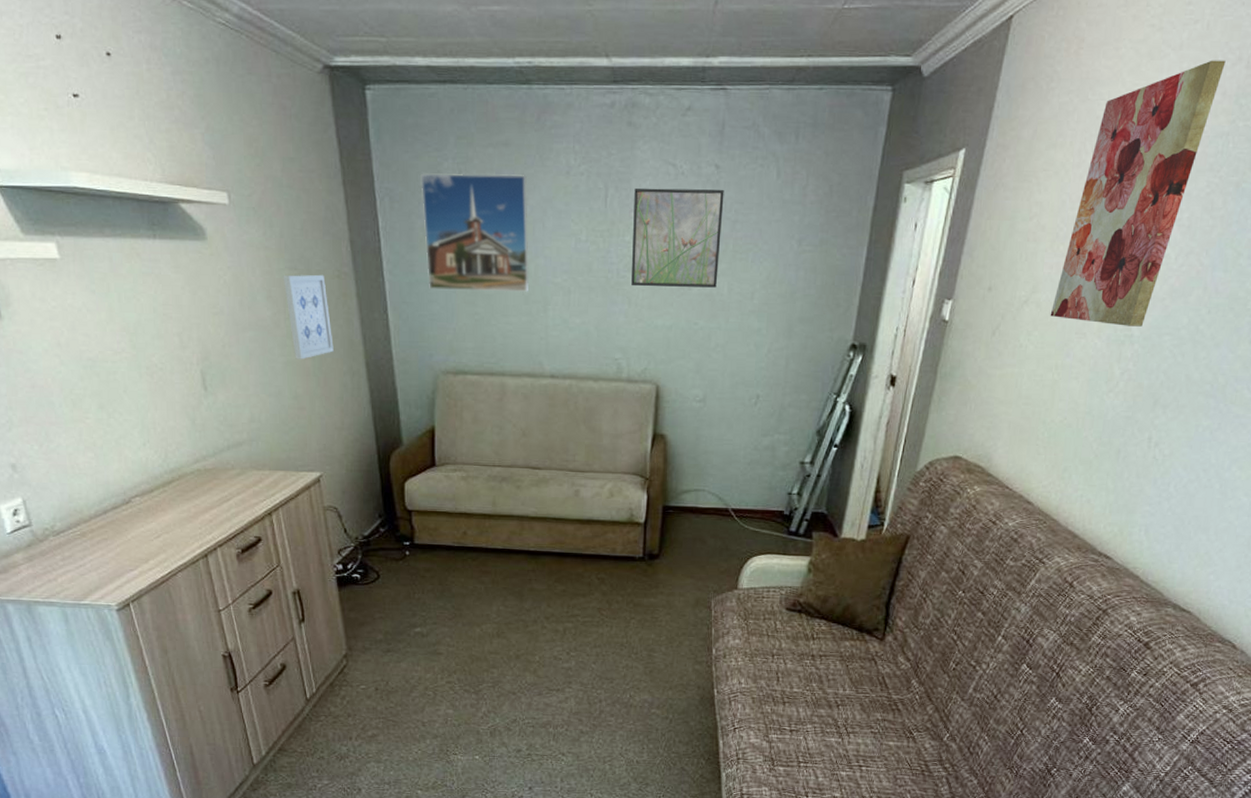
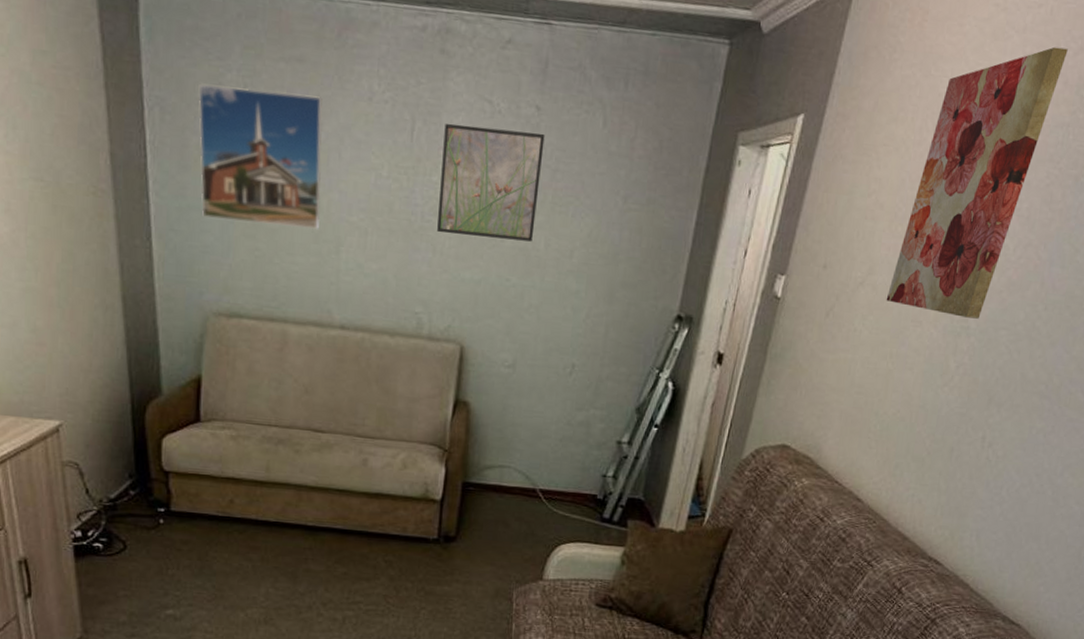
wall art: present [283,274,334,360] -> none [26,186,84,287]

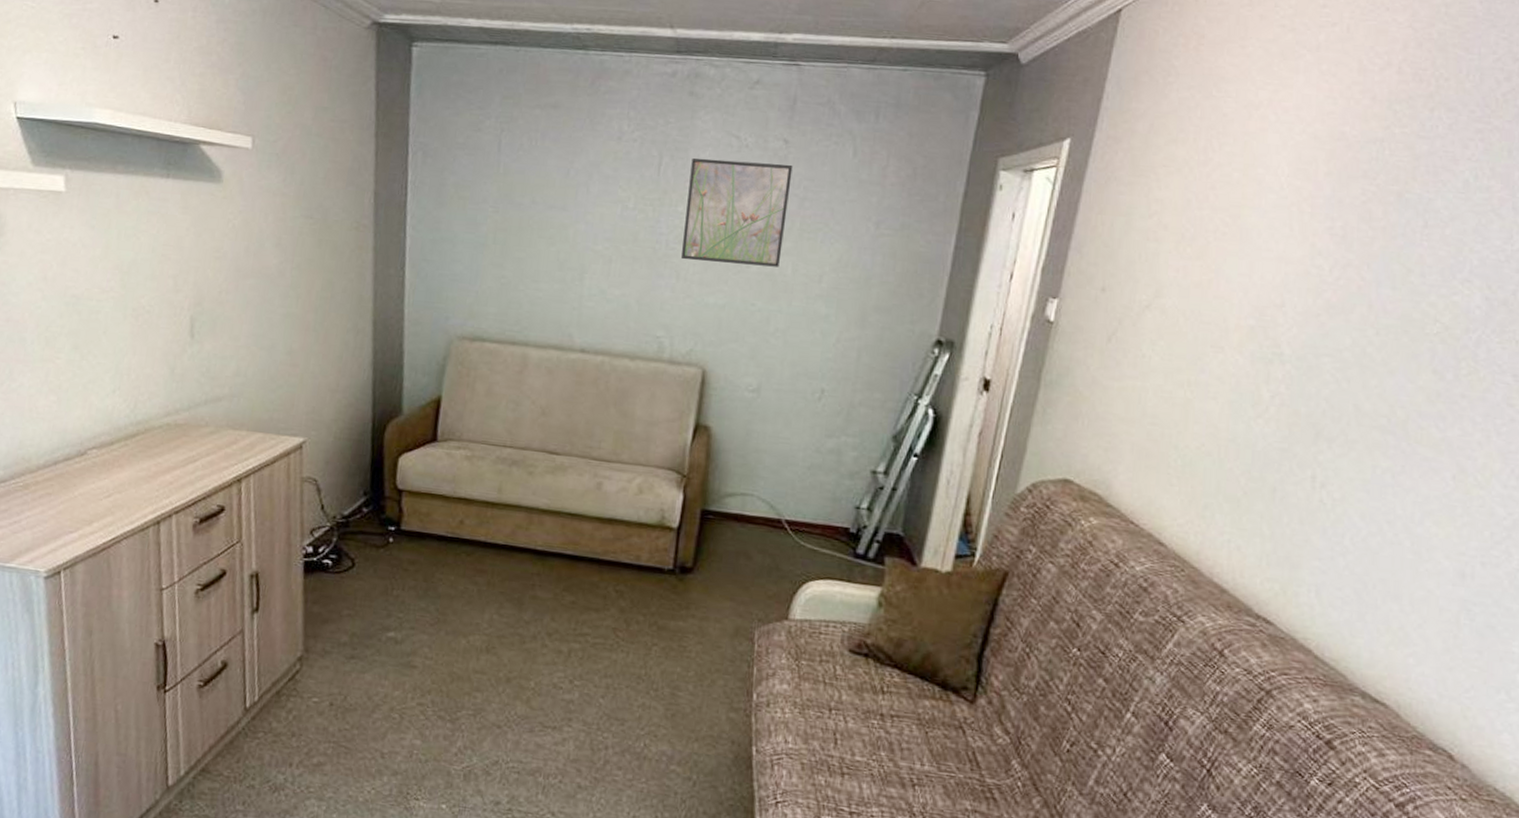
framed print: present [198,83,322,231] -> none [453,130,574,259]
wall art: present [886,47,1068,319] -> none [1178,63,1372,345]

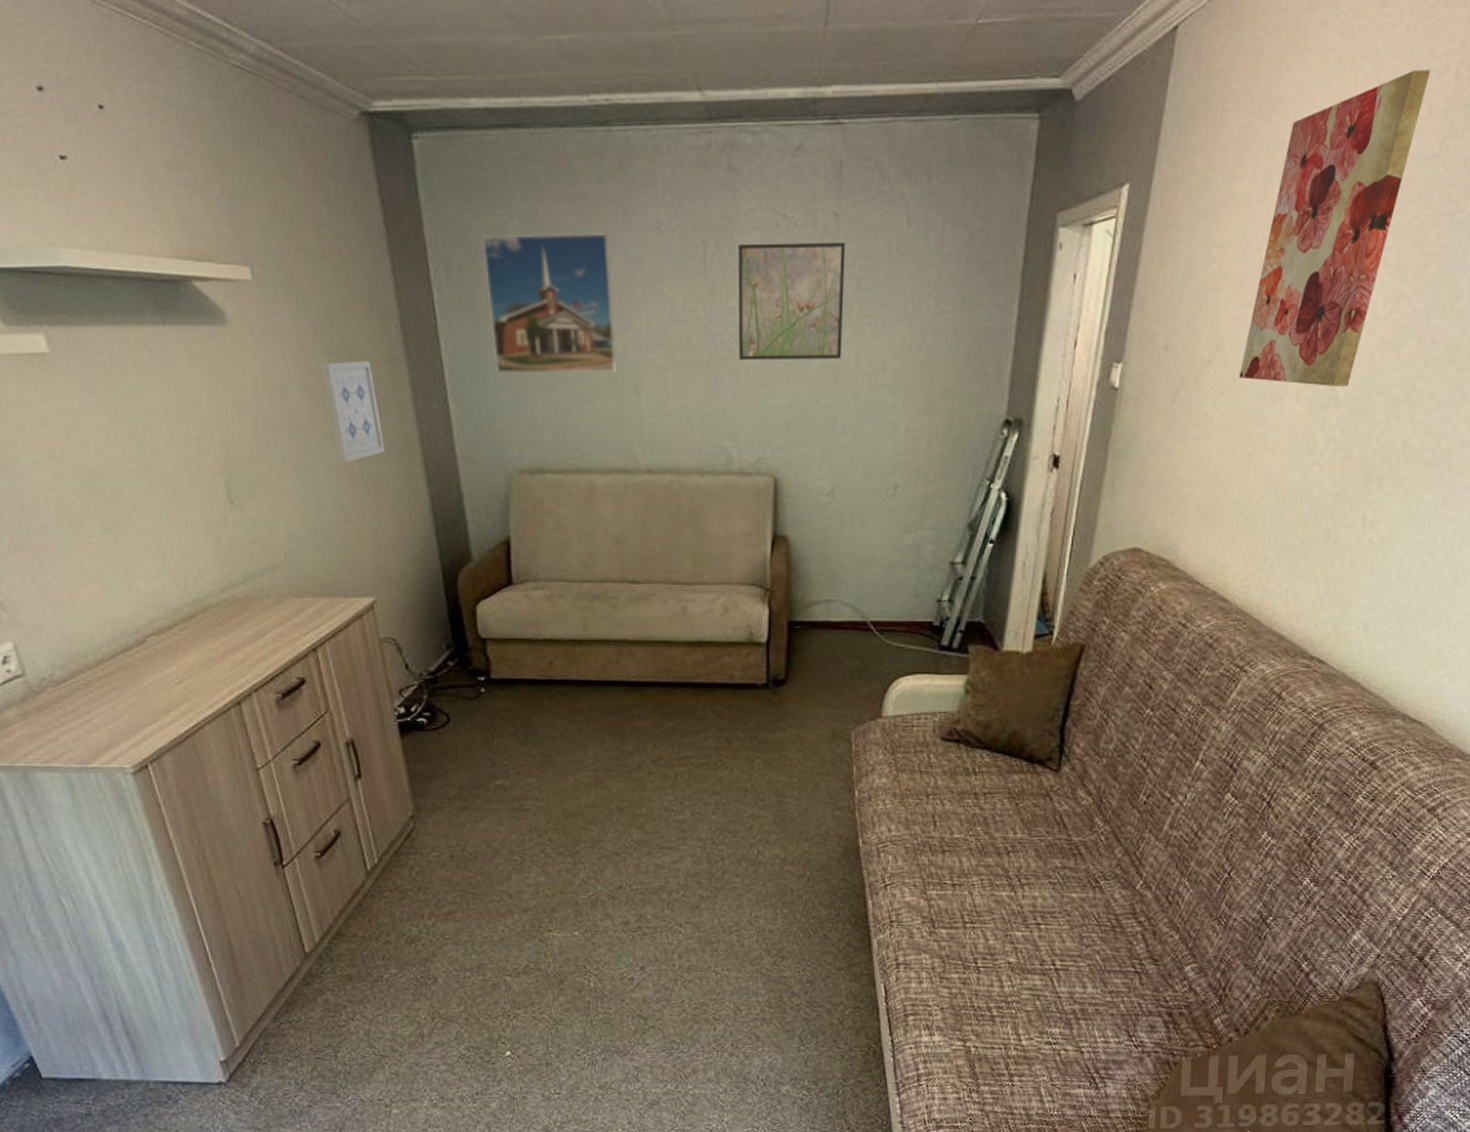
wall art: none [295,223,342,313] -> present [320,360,385,463]
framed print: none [453,130,574,259] -> present [482,233,617,374]
wall art: none [1178,63,1372,345] -> present [1238,70,1431,386]

